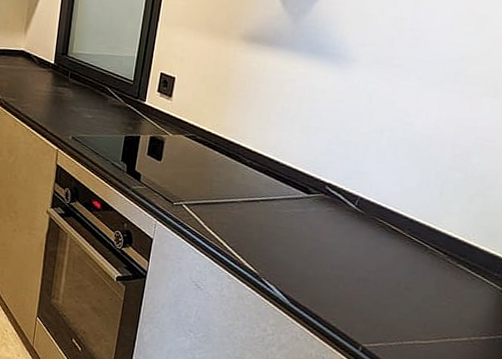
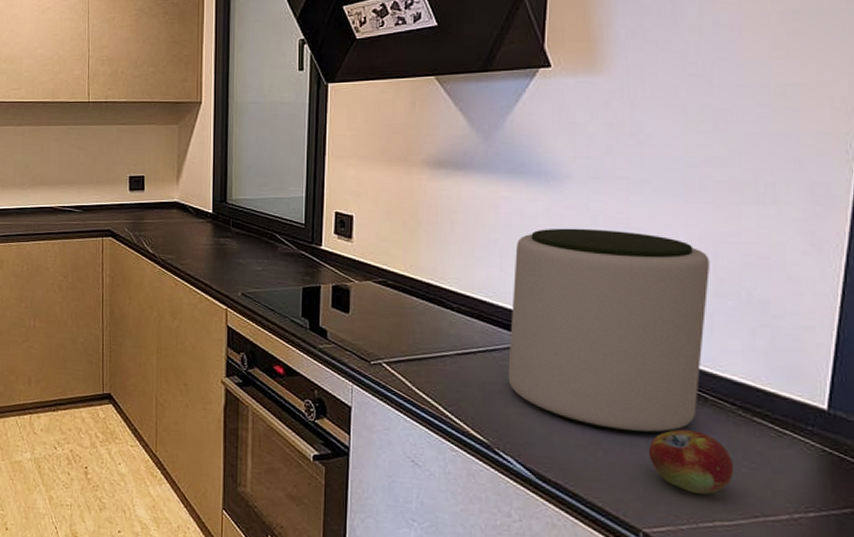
plant pot: none [281,103,451,272] -> present [508,228,710,434]
fruit: none [376,270,437,321] -> present [648,429,734,495]

